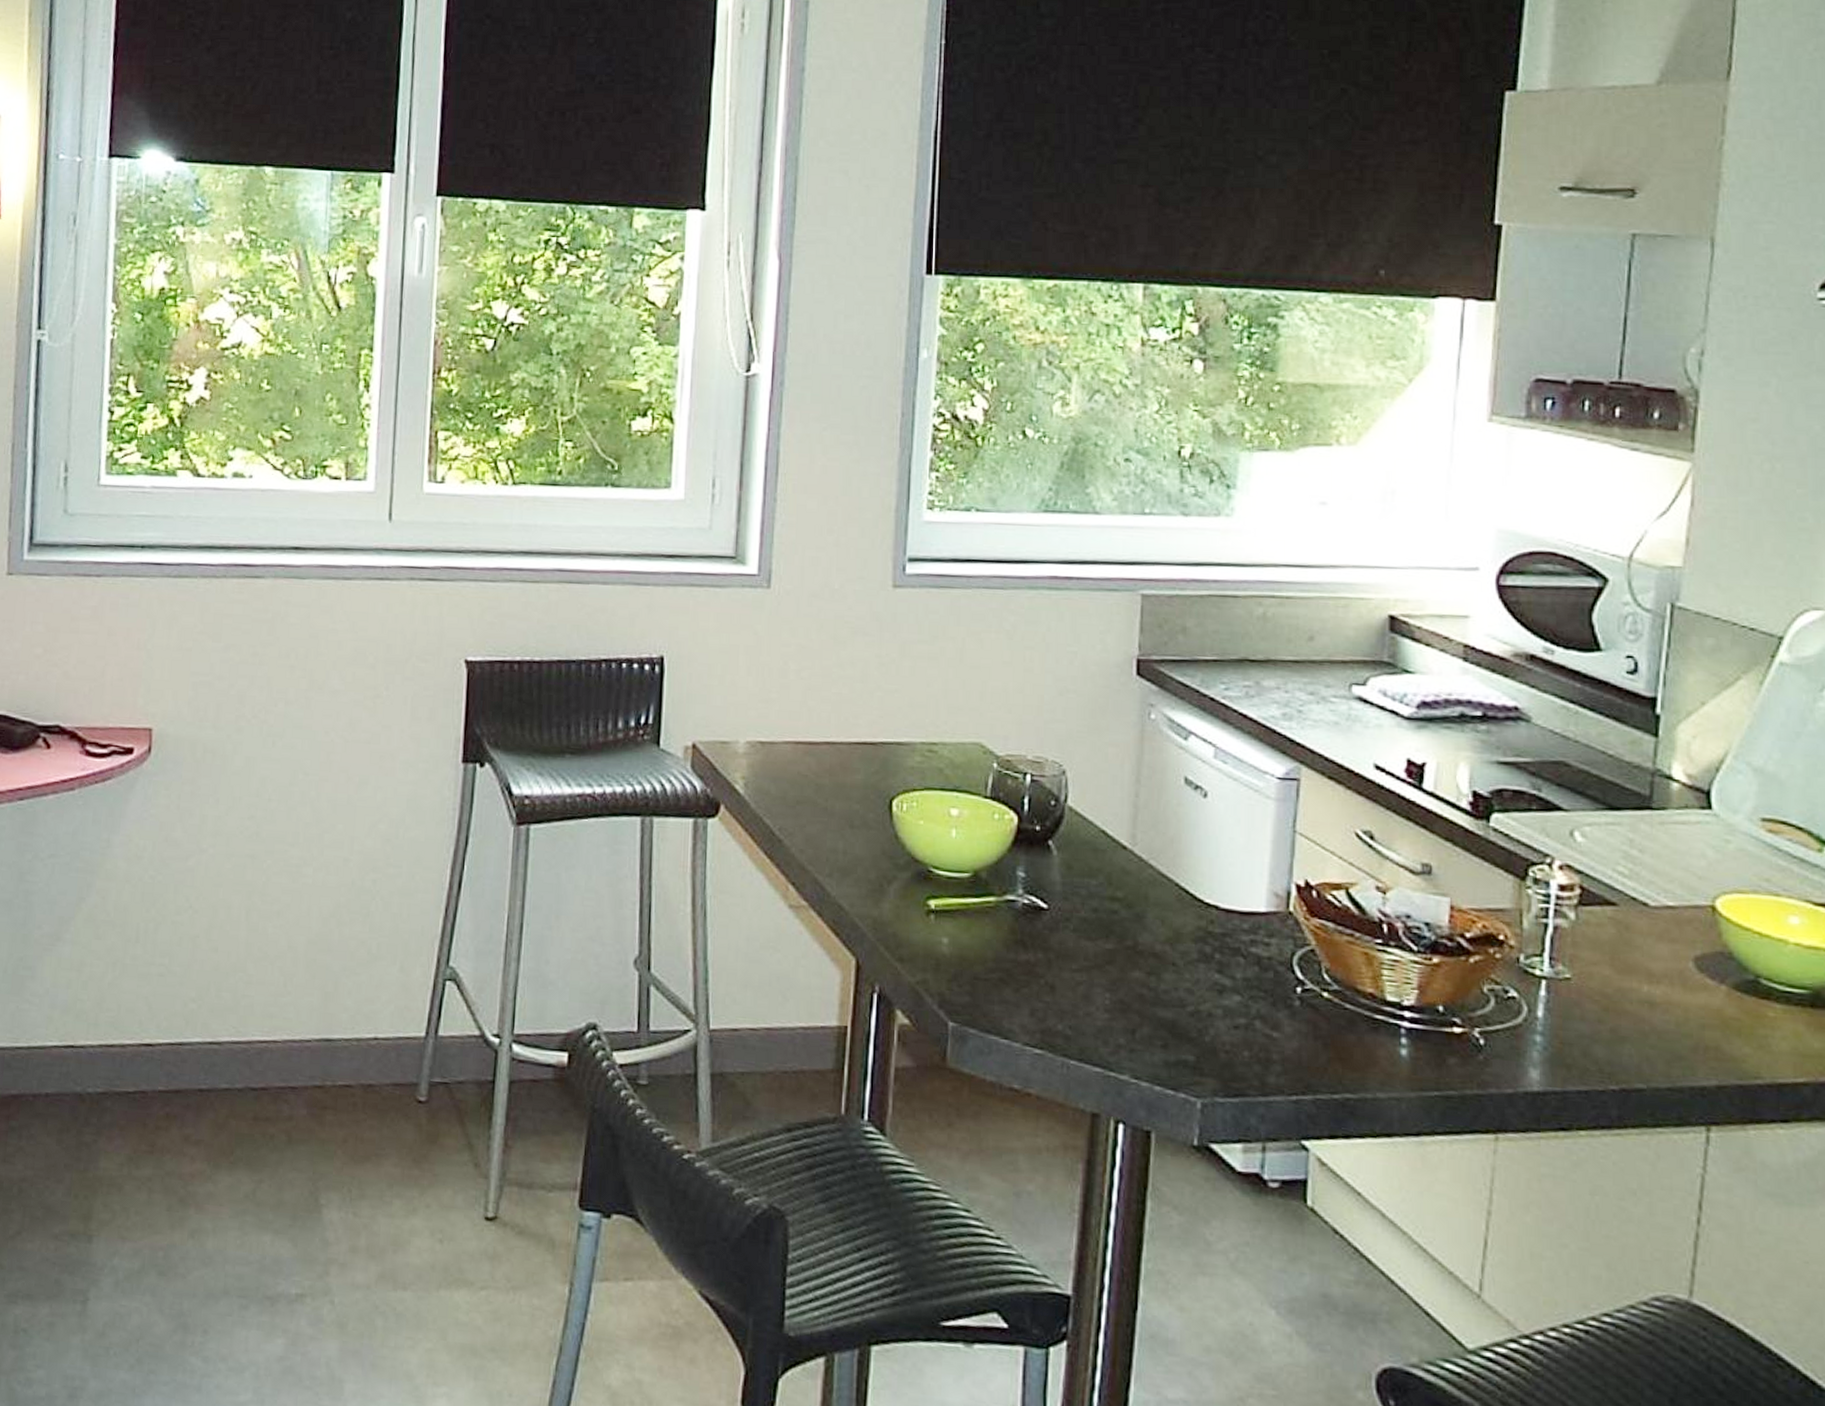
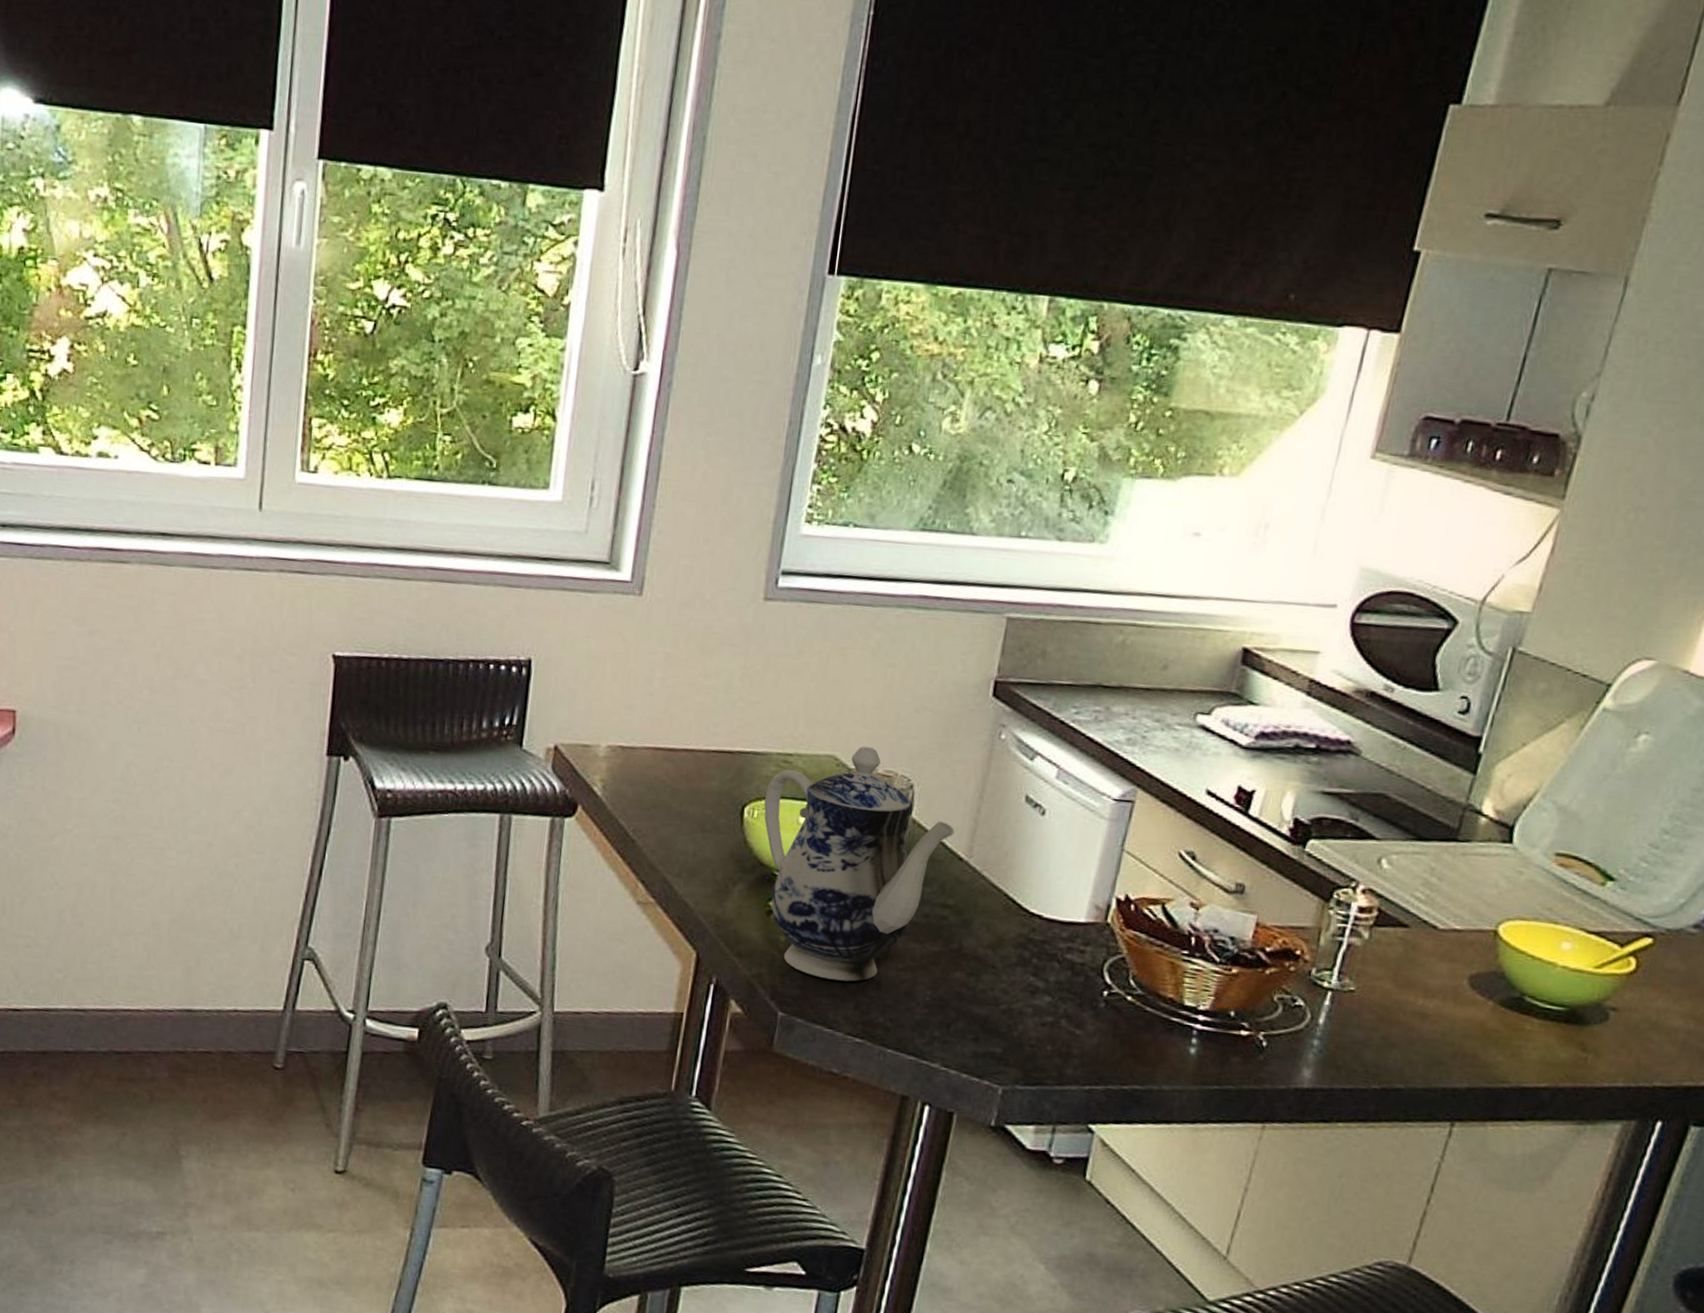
teapot: none [912,731,1114,986] -> present [763,746,955,982]

